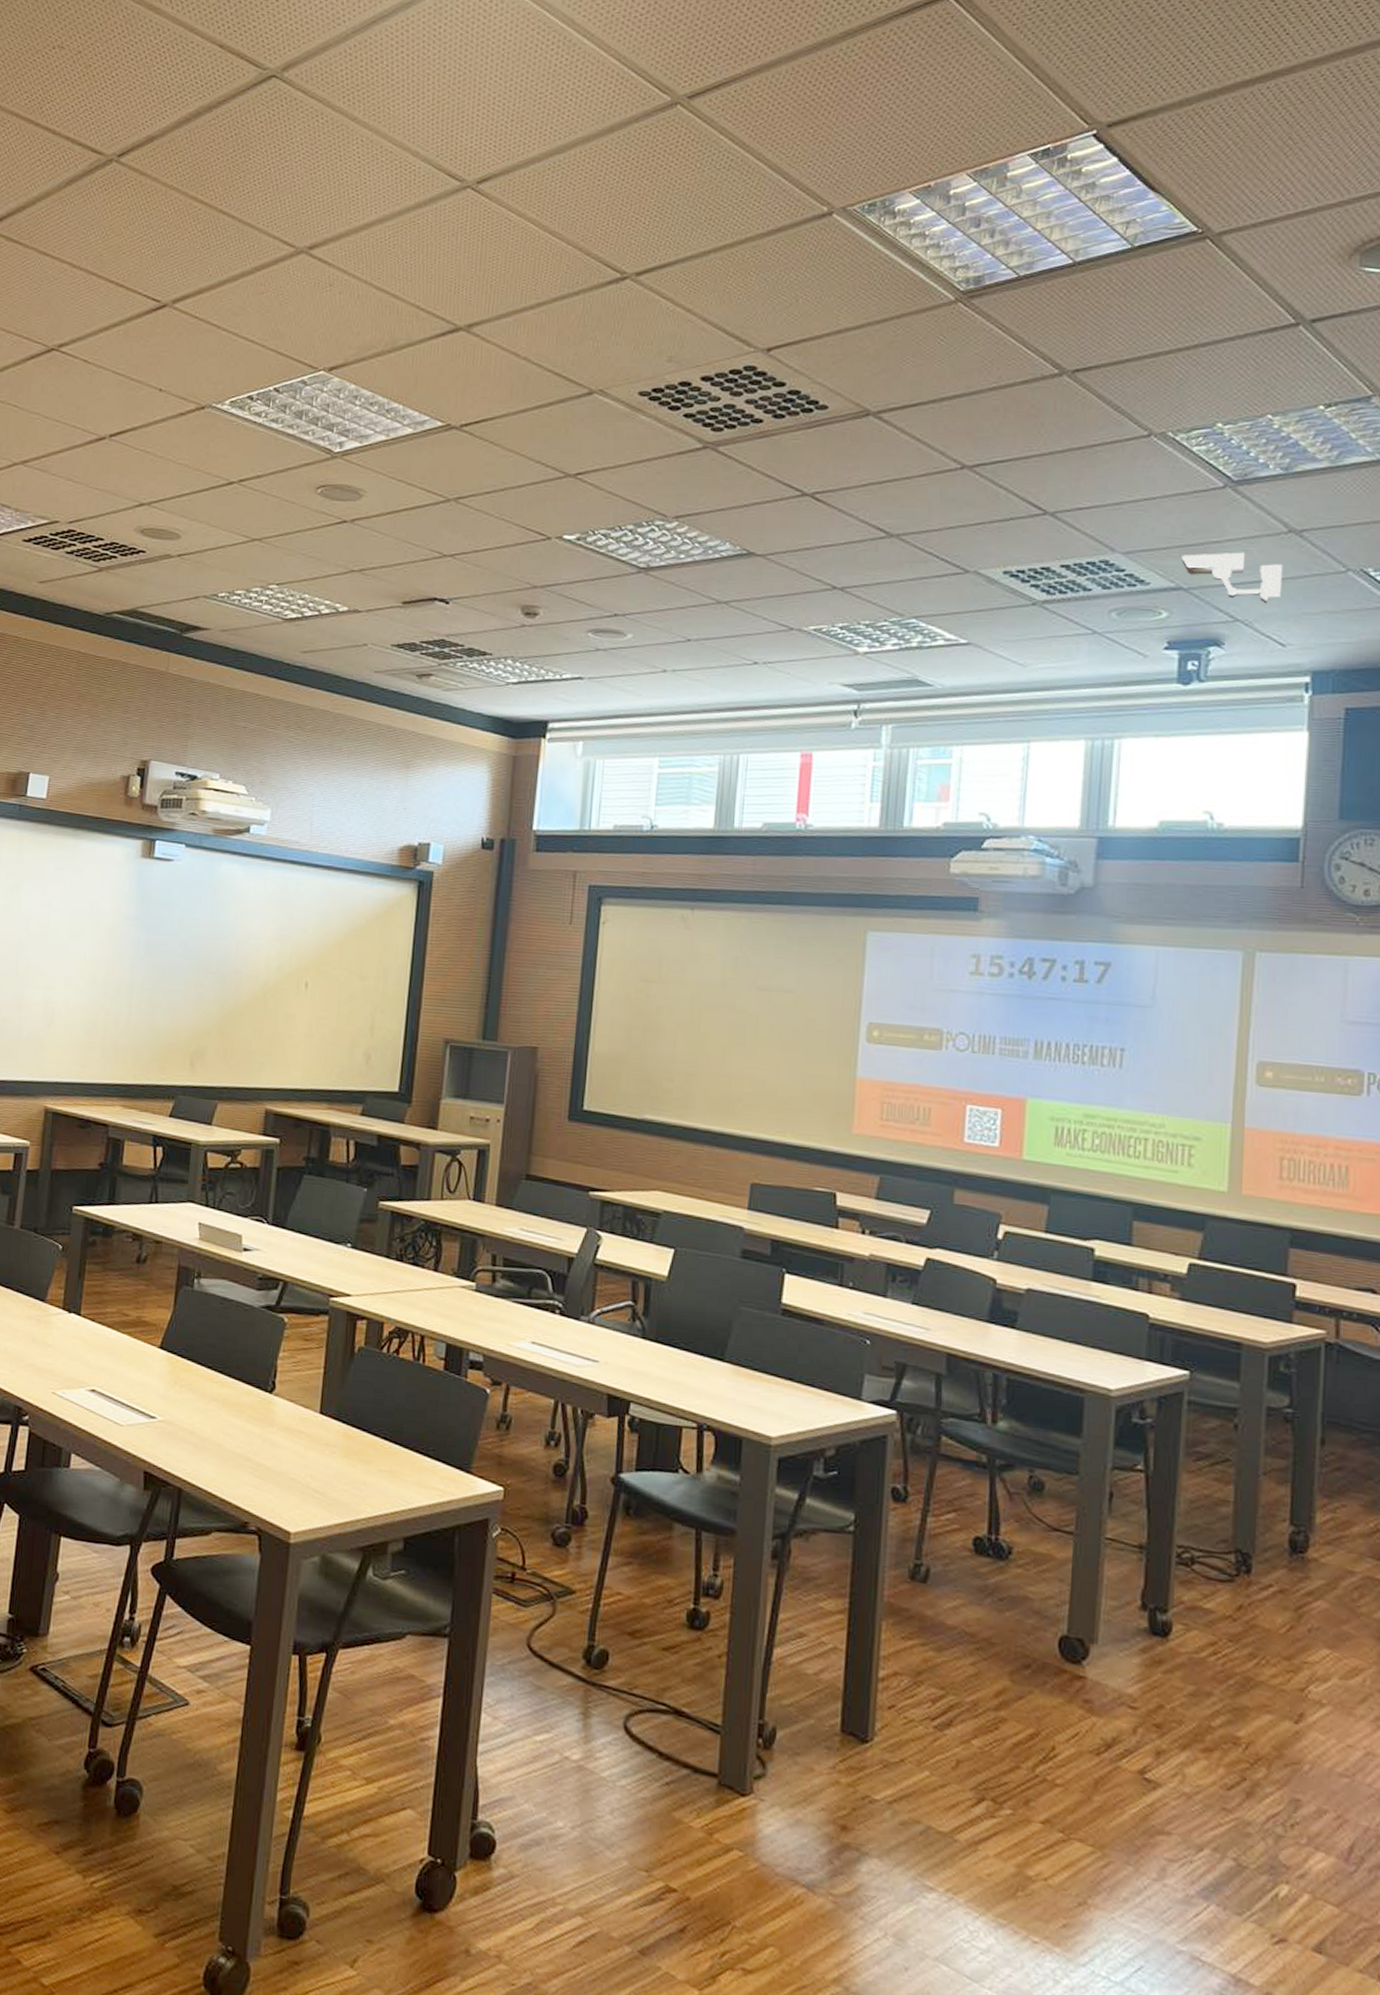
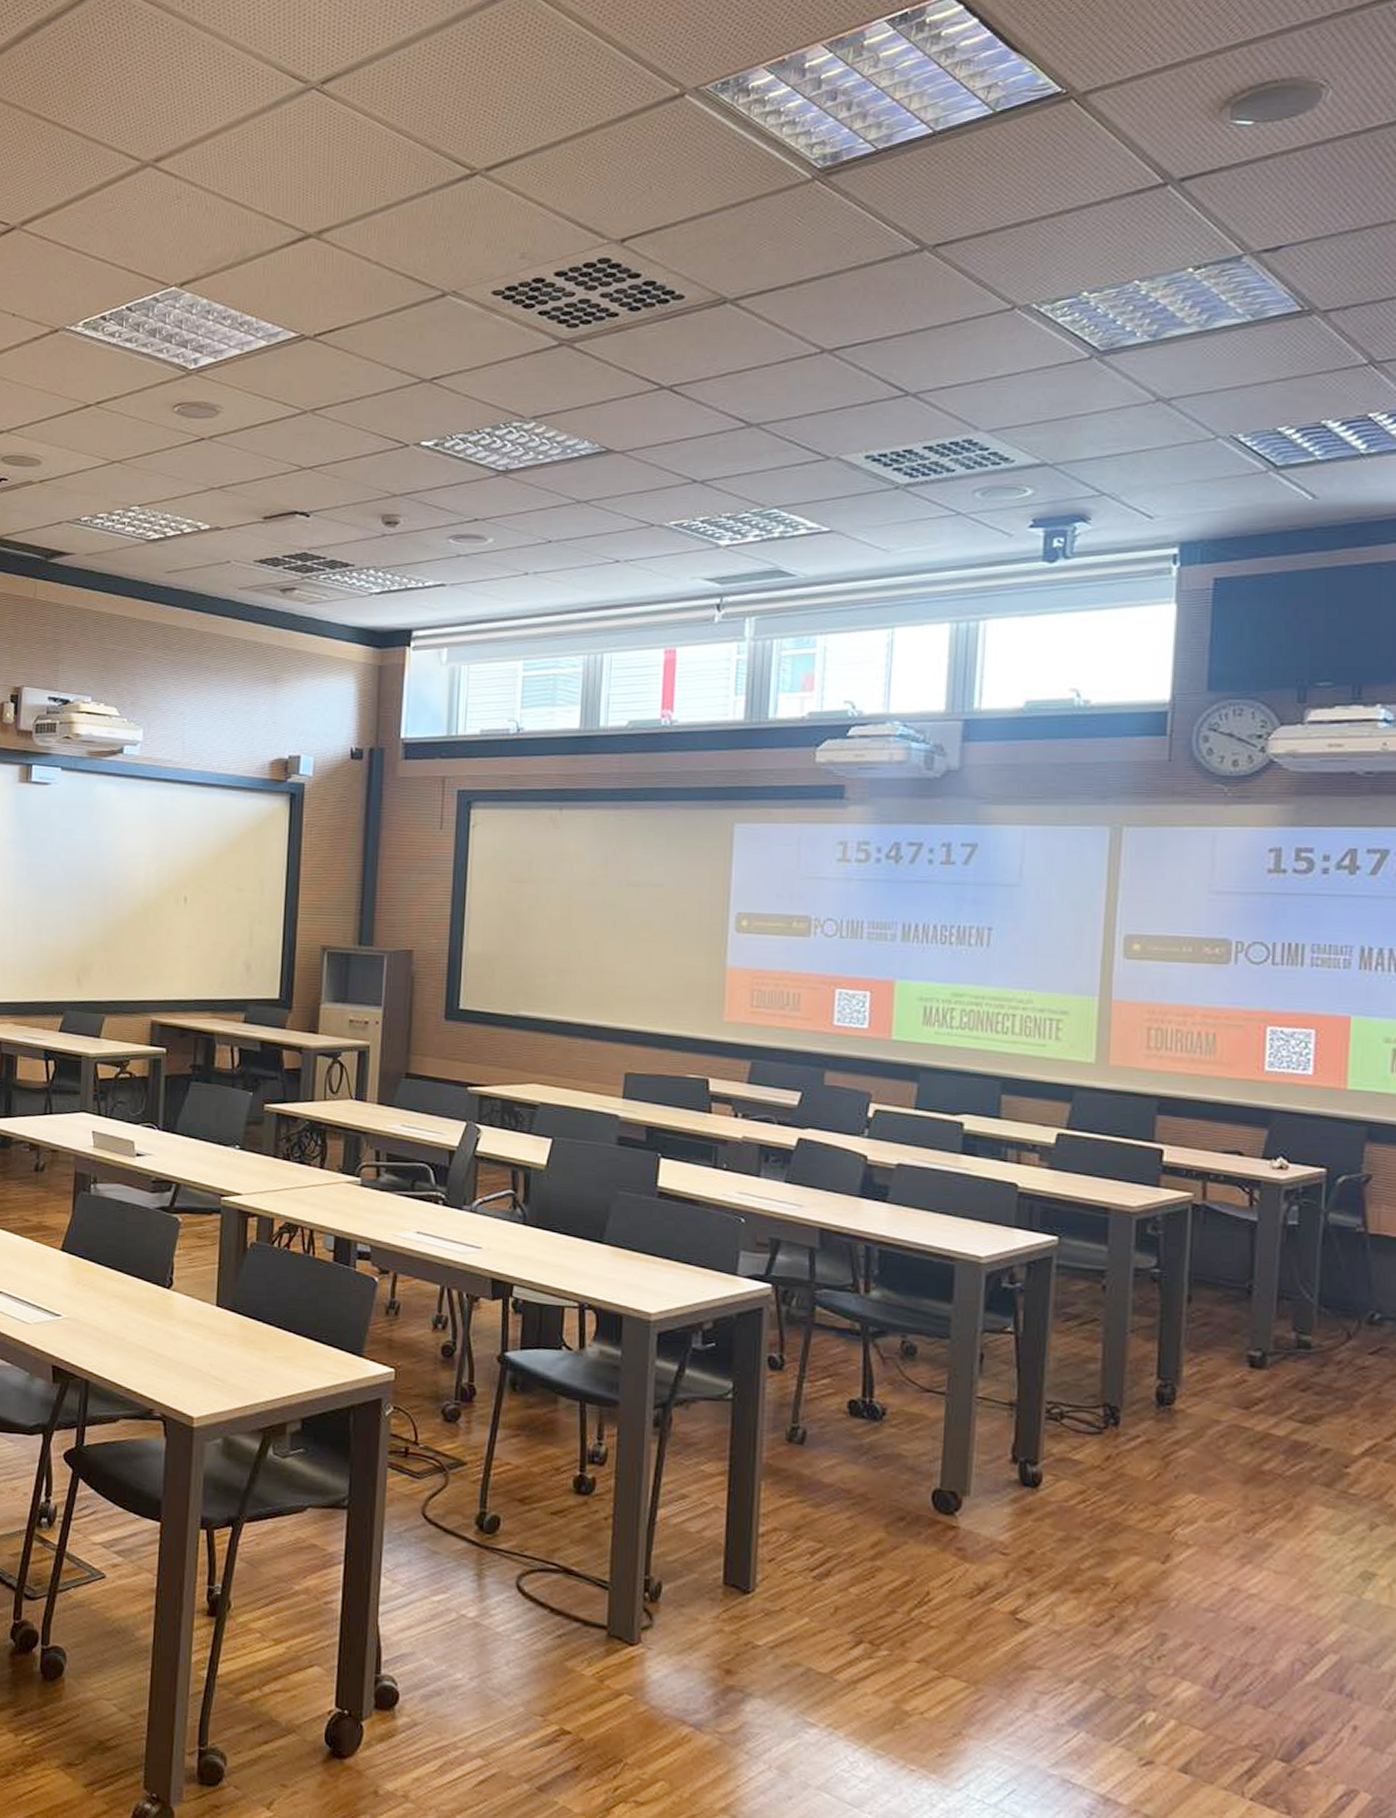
security camera: present [1181,552,1283,604] -> none [1046,424,1151,476]

